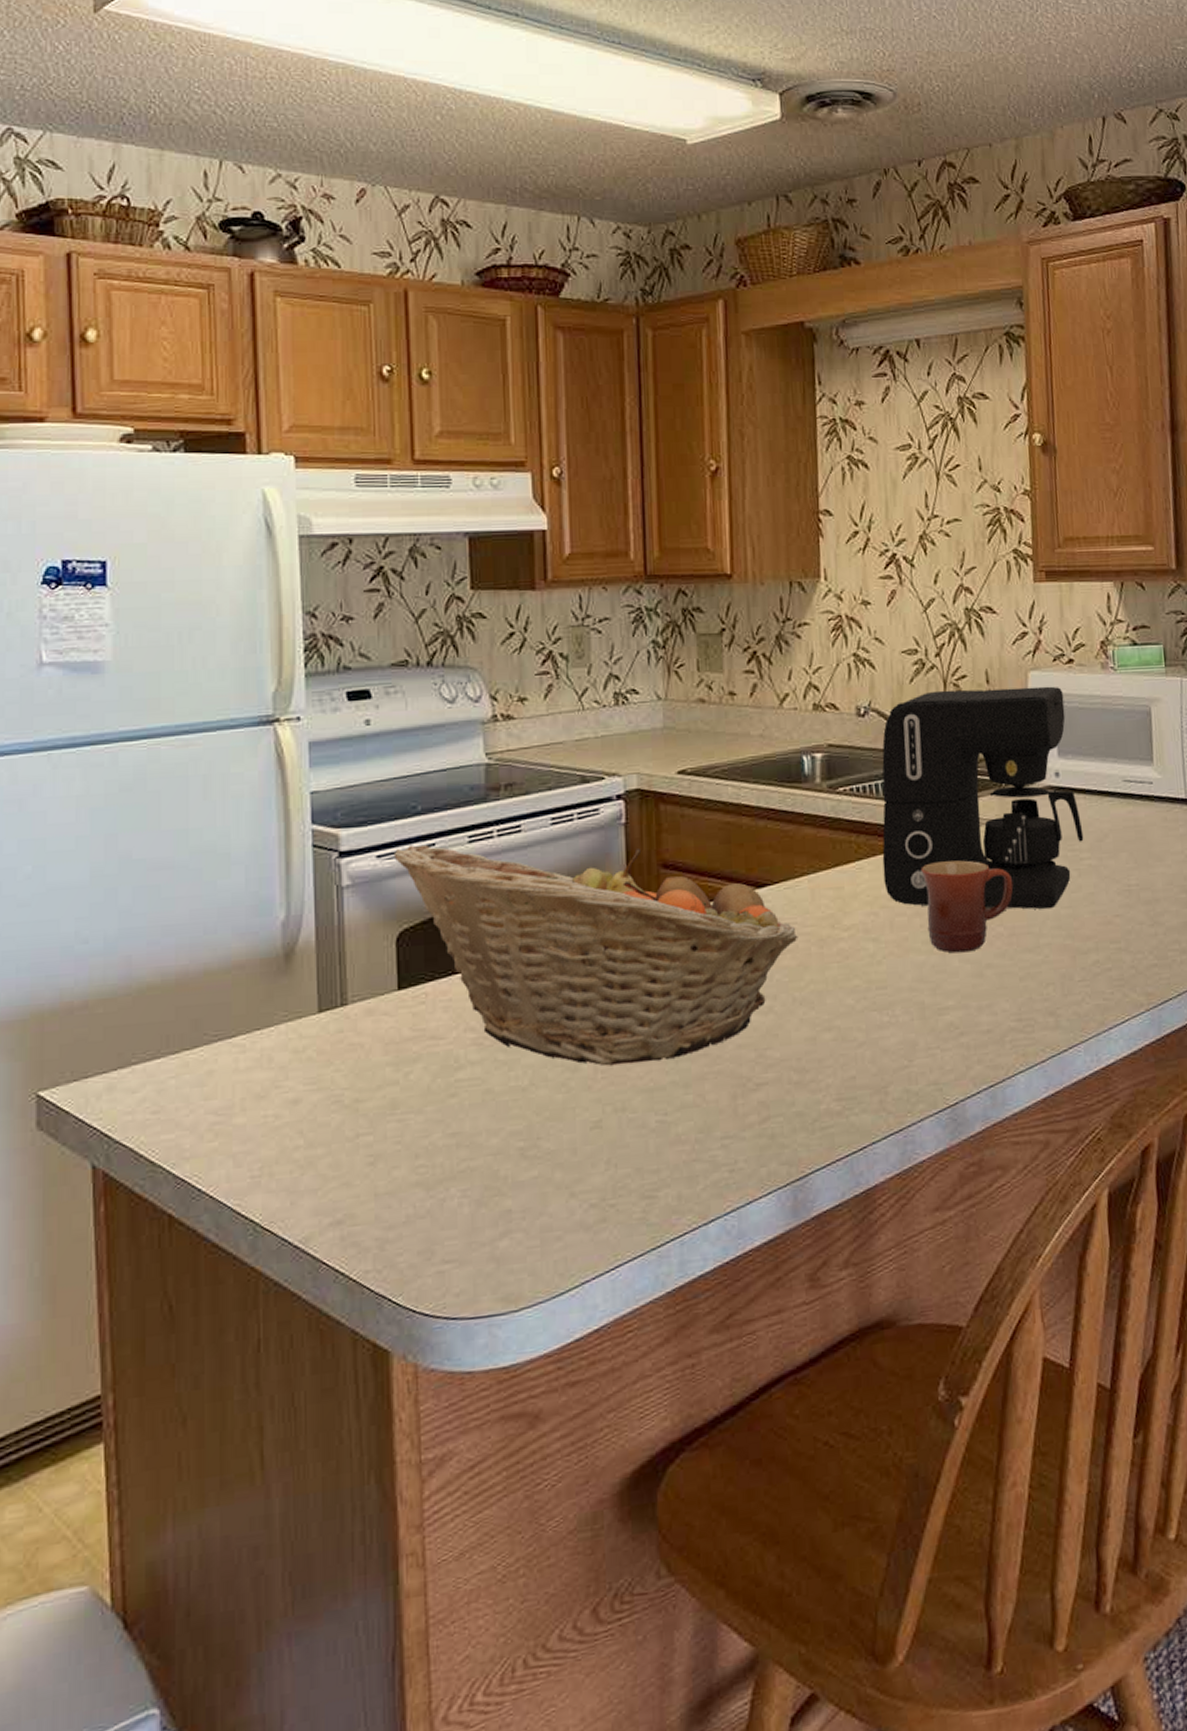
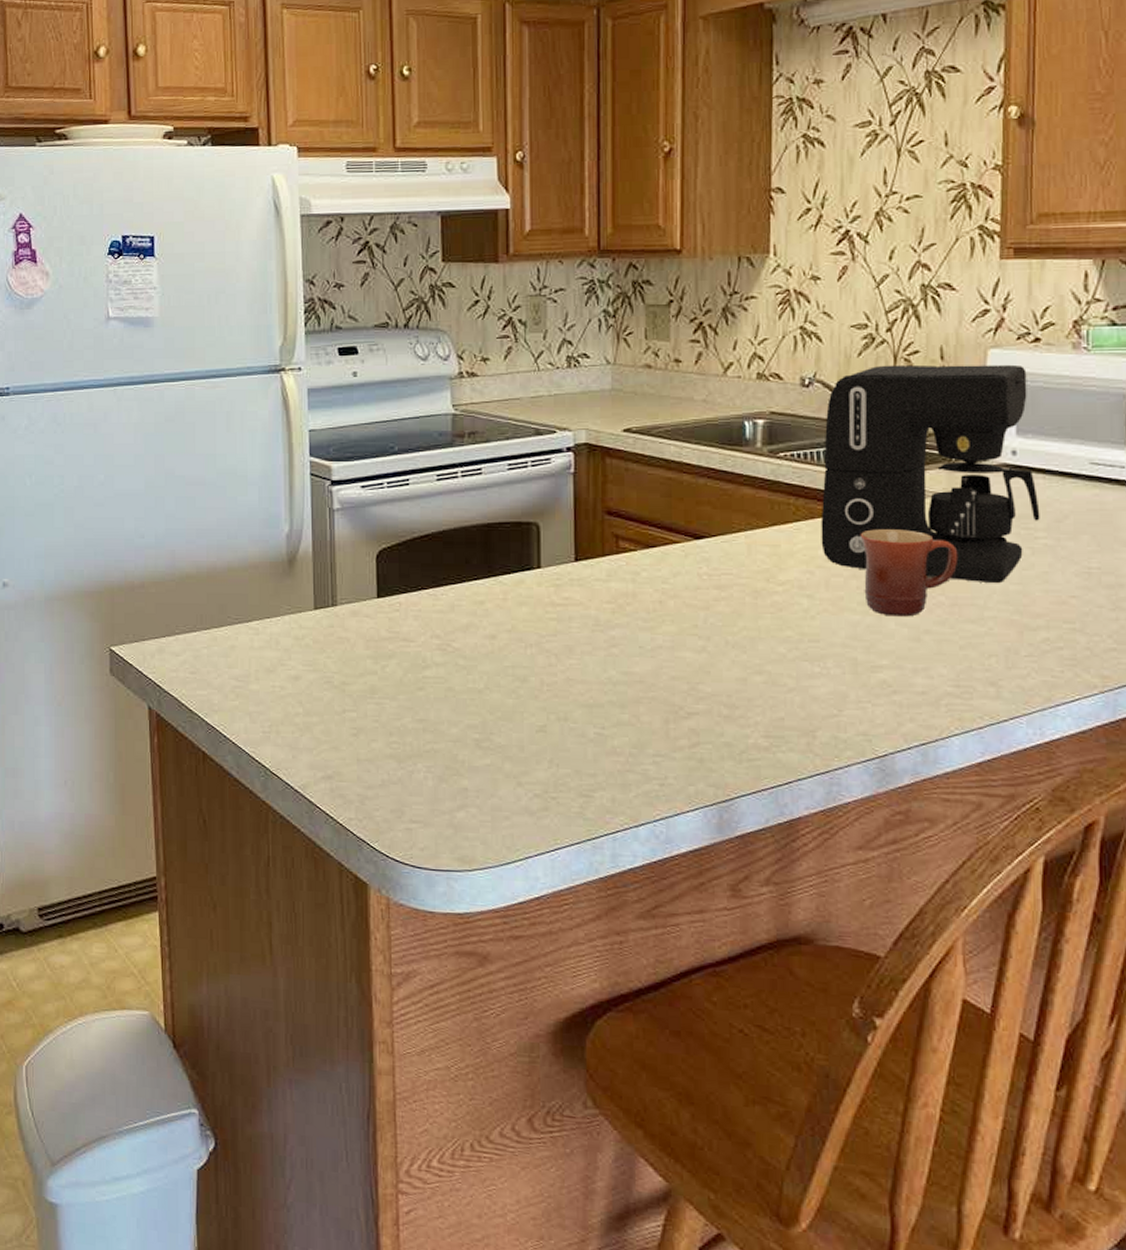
fruit basket: present [393,845,798,1067] -> none [375,479,733,682]

